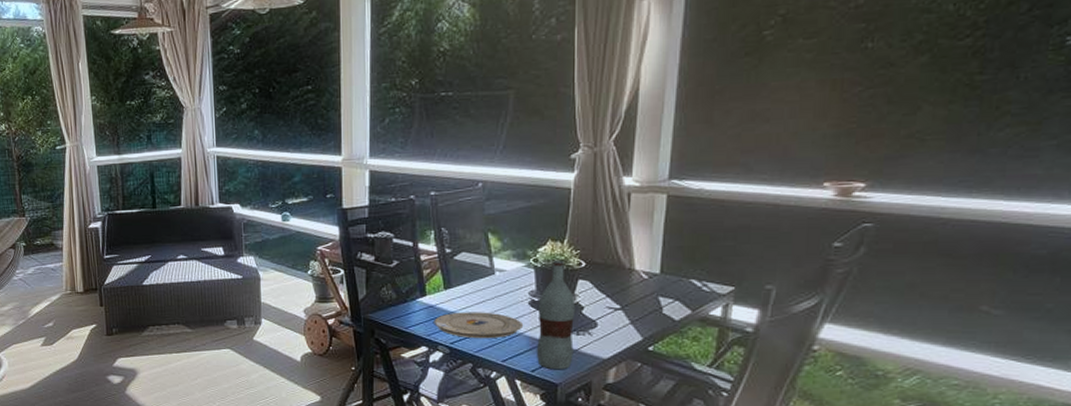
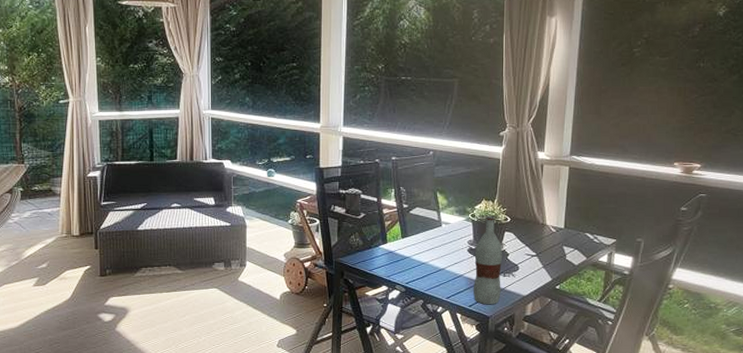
plate: present [434,312,524,339] -> none [393,257,464,280]

